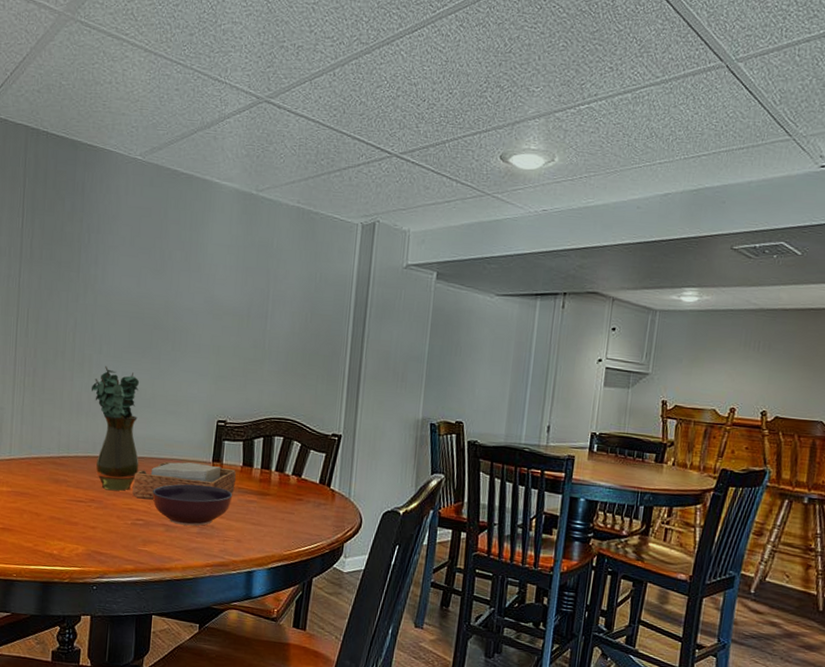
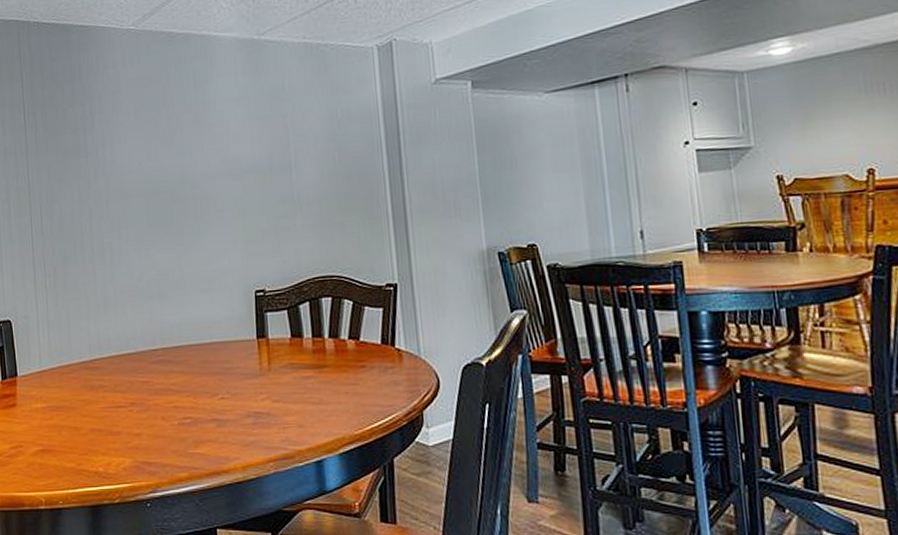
vase: present [92,366,140,491] -> none [116,252,178,389]
napkin holder: present [132,461,237,499] -> none [173,342,287,394]
bowl: present [152,484,233,526] -> none [196,366,286,417]

